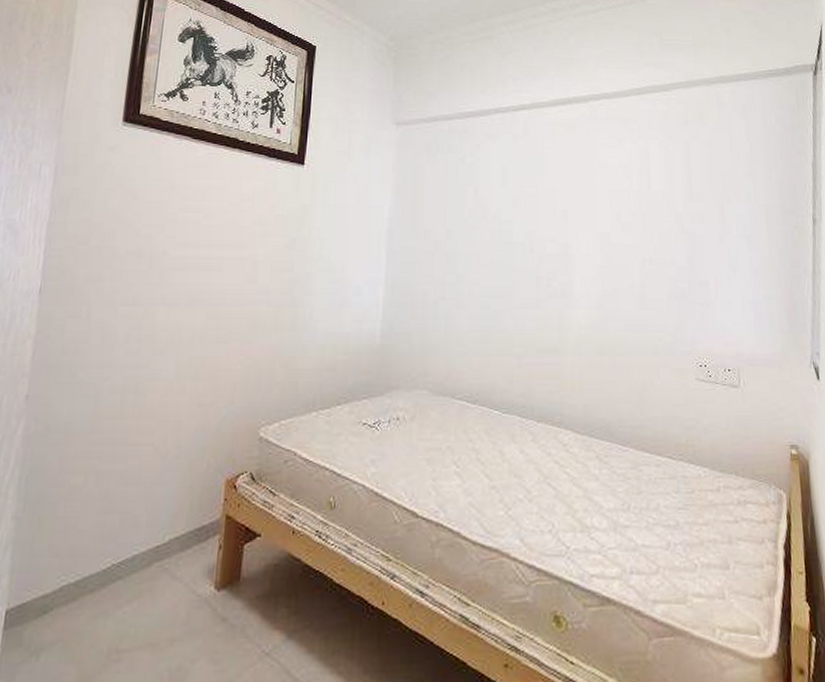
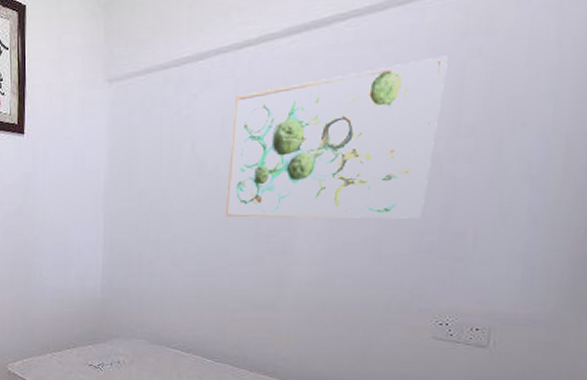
wall art: none [507,136,677,268] -> present [225,55,448,219]

